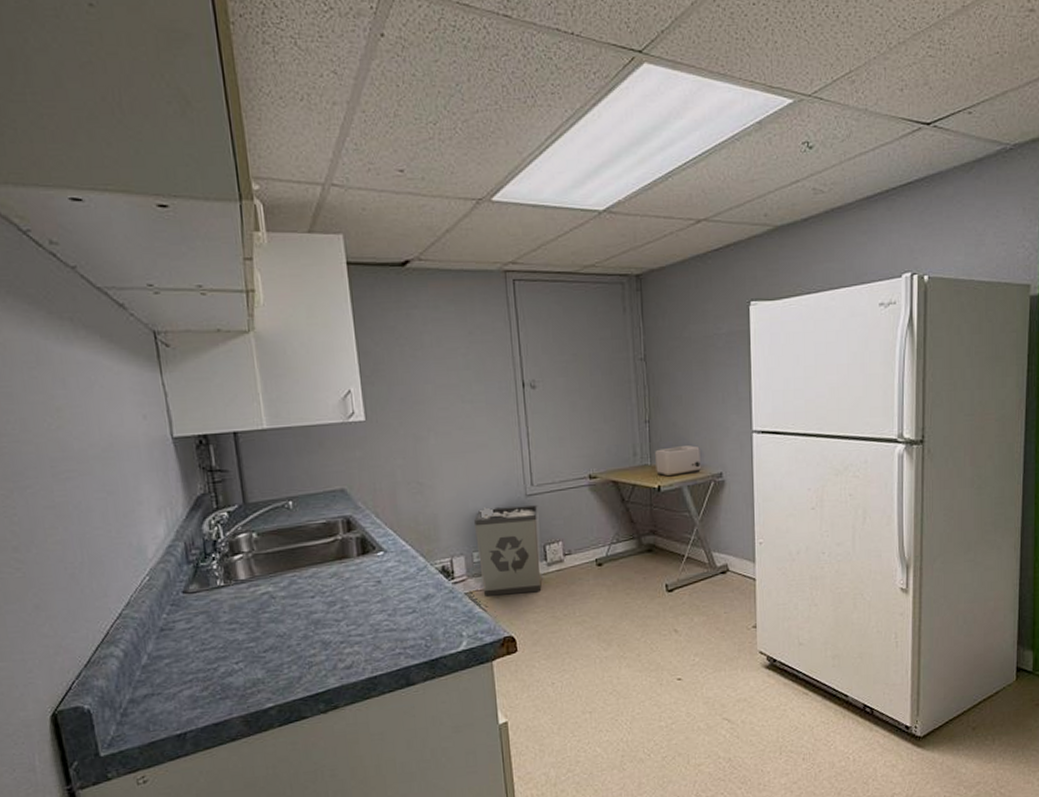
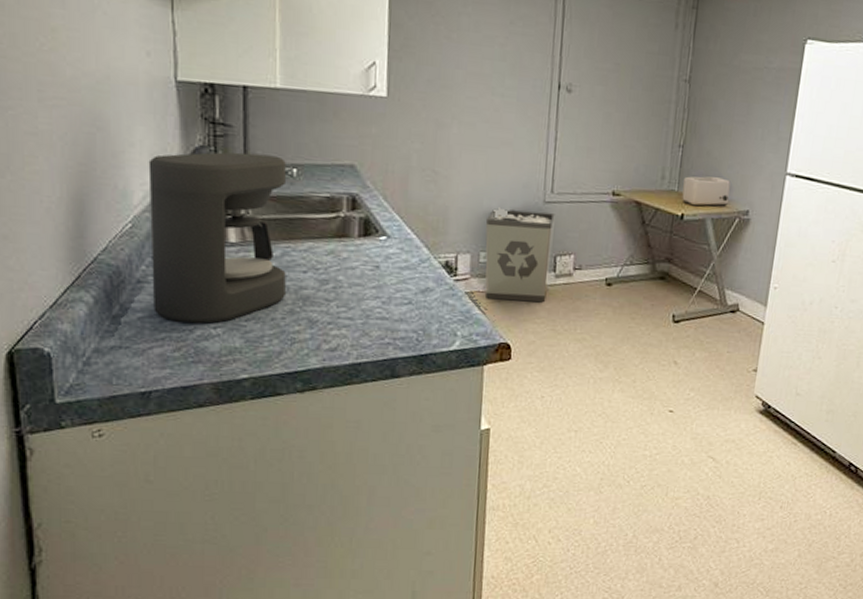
coffee maker: none [157,492,298,663] -> present [148,152,286,324]

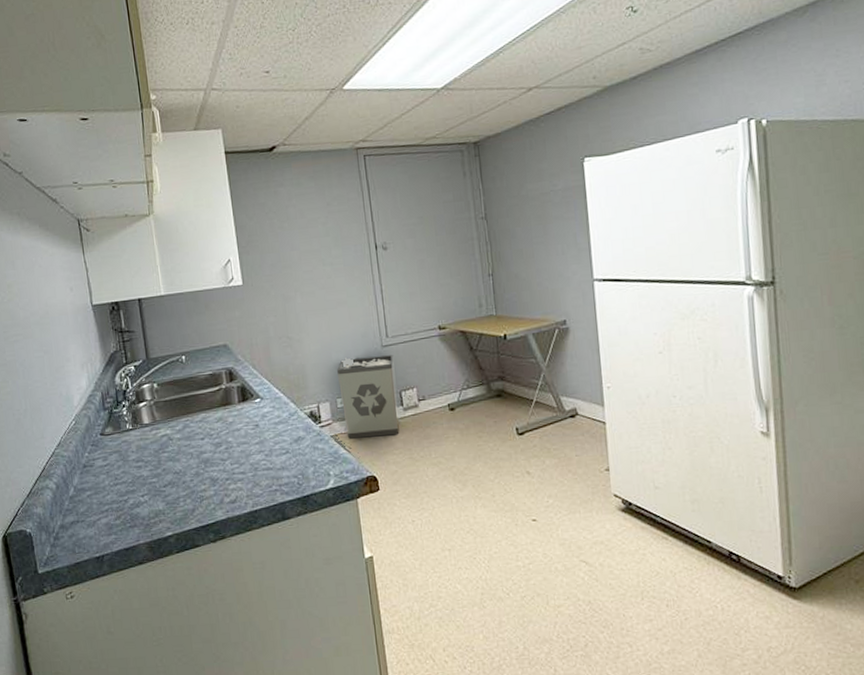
coffee maker: present [148,152,286,324] -> none [81,348,191,495]
toaster: present [682,176,730,208] -> none [499,295,546,327]

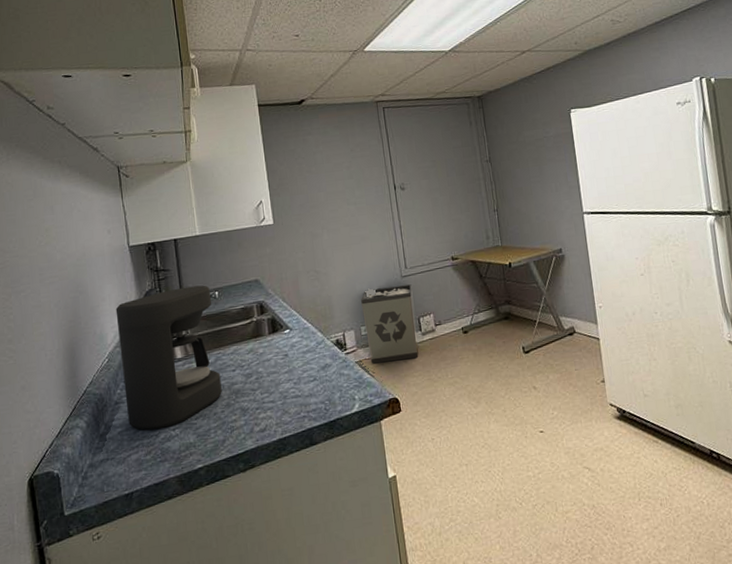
coffee maker: none [81,348,191,495] -> present [115,285,222,430]

